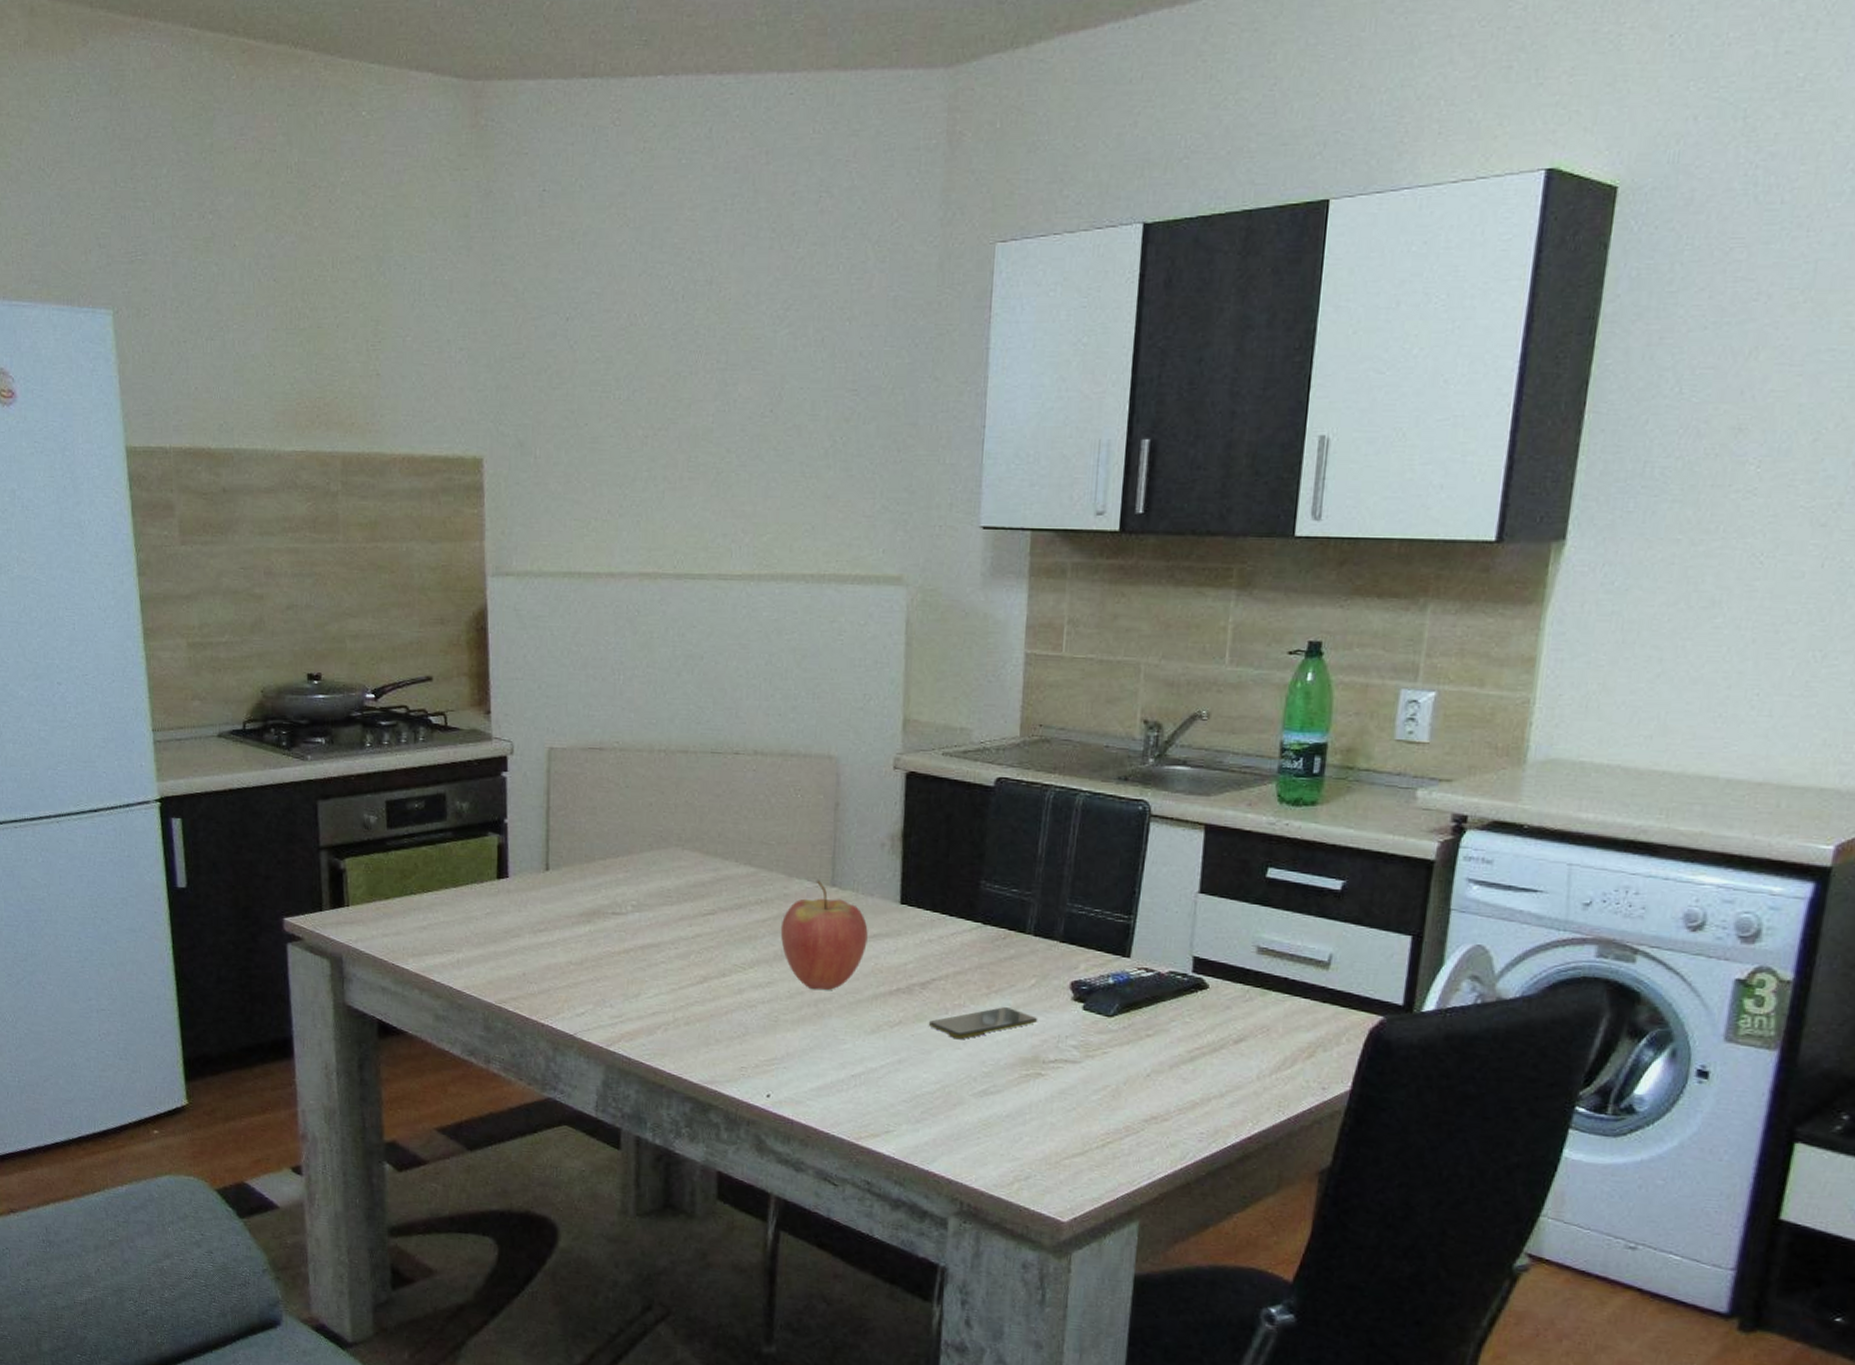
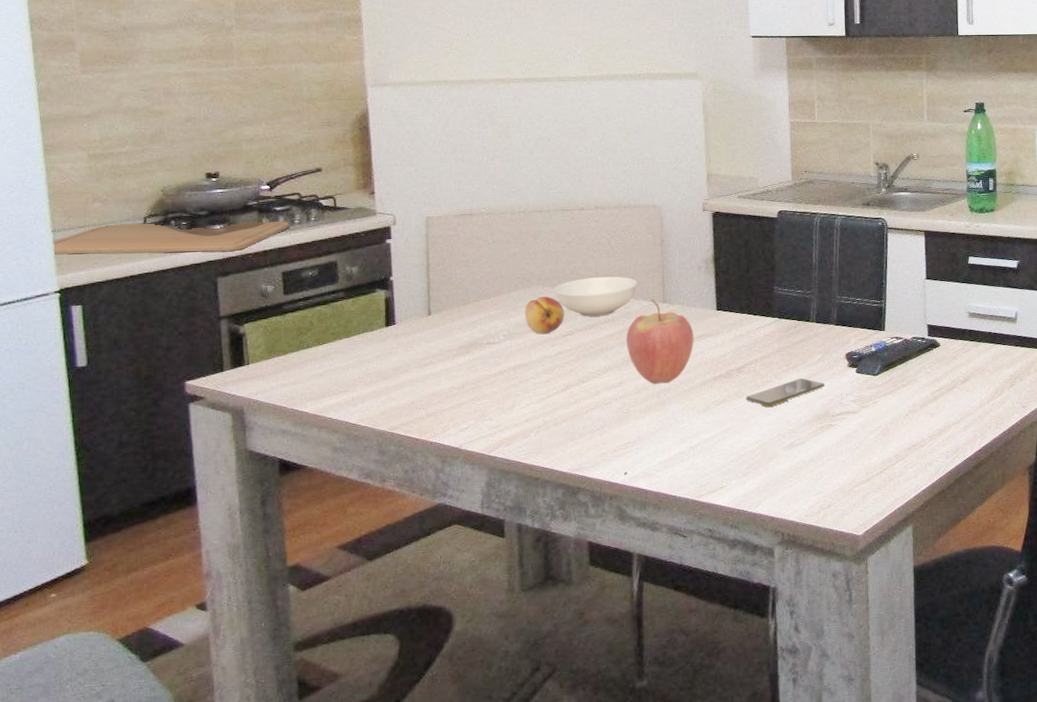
chopping board: none [153,727,396,770] -> present [52,221,290,255]
fruit: none [658,862,708,910] -> present [524,296,565,335]
bowl: none [695,843,801,895] -> present [553,276,638,317]

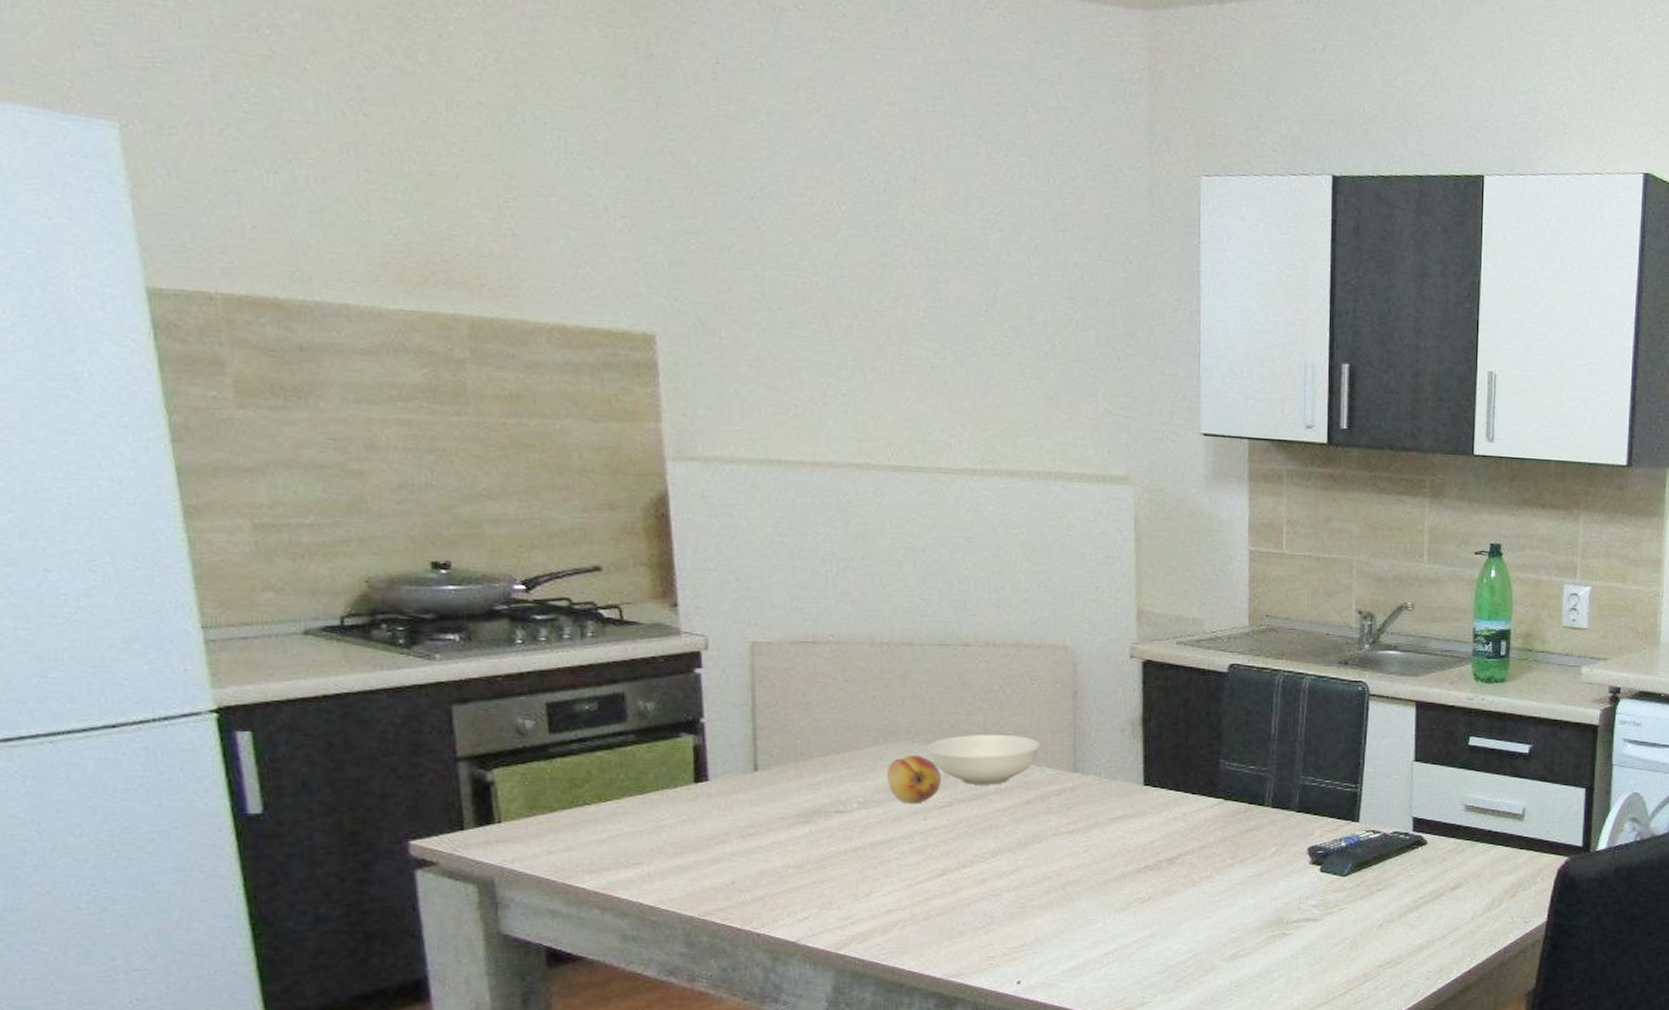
chopping board: present [52,221,290,255] -> none [202,623,556,670]
fruit: present [626,298,694,384] -> none [1023,766,1113,874]
smartphone: present [745,378,825,407] -> none [1177,875,1281,908]

